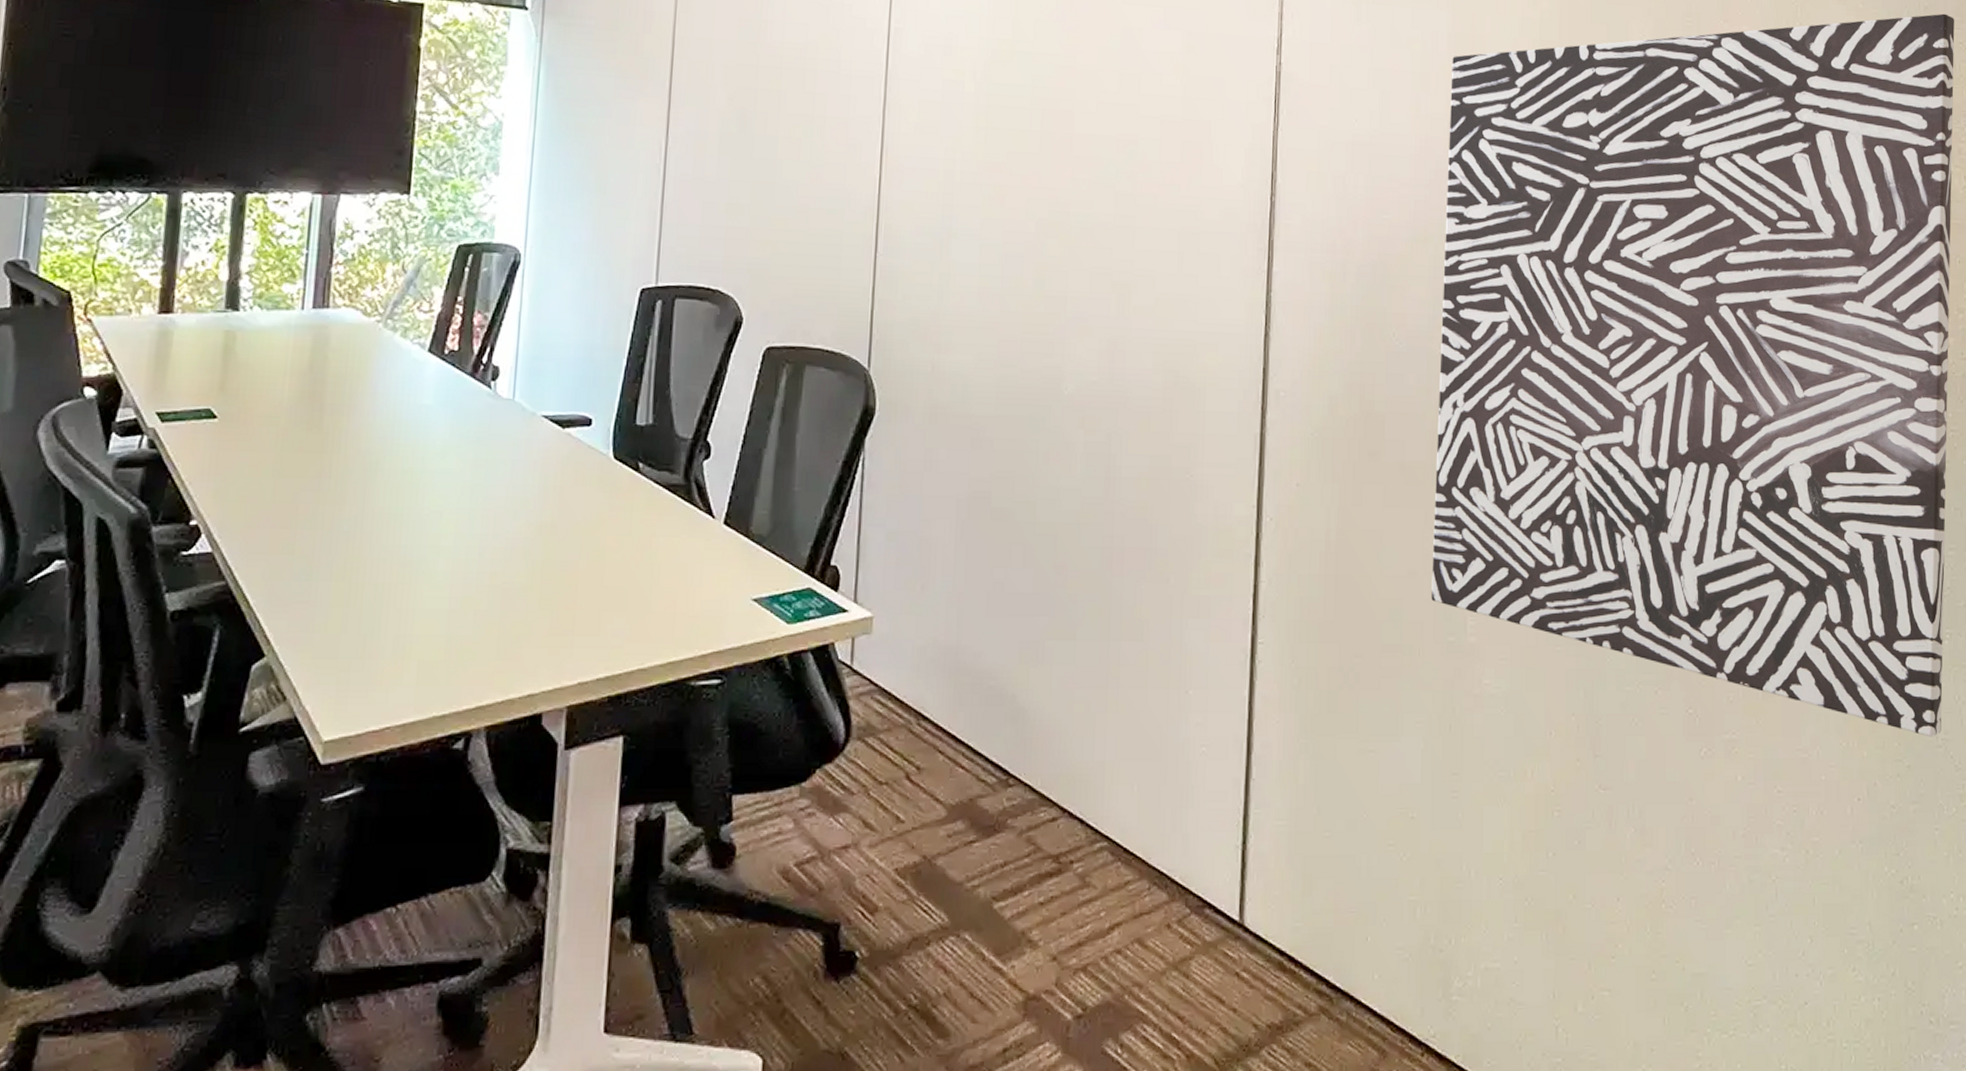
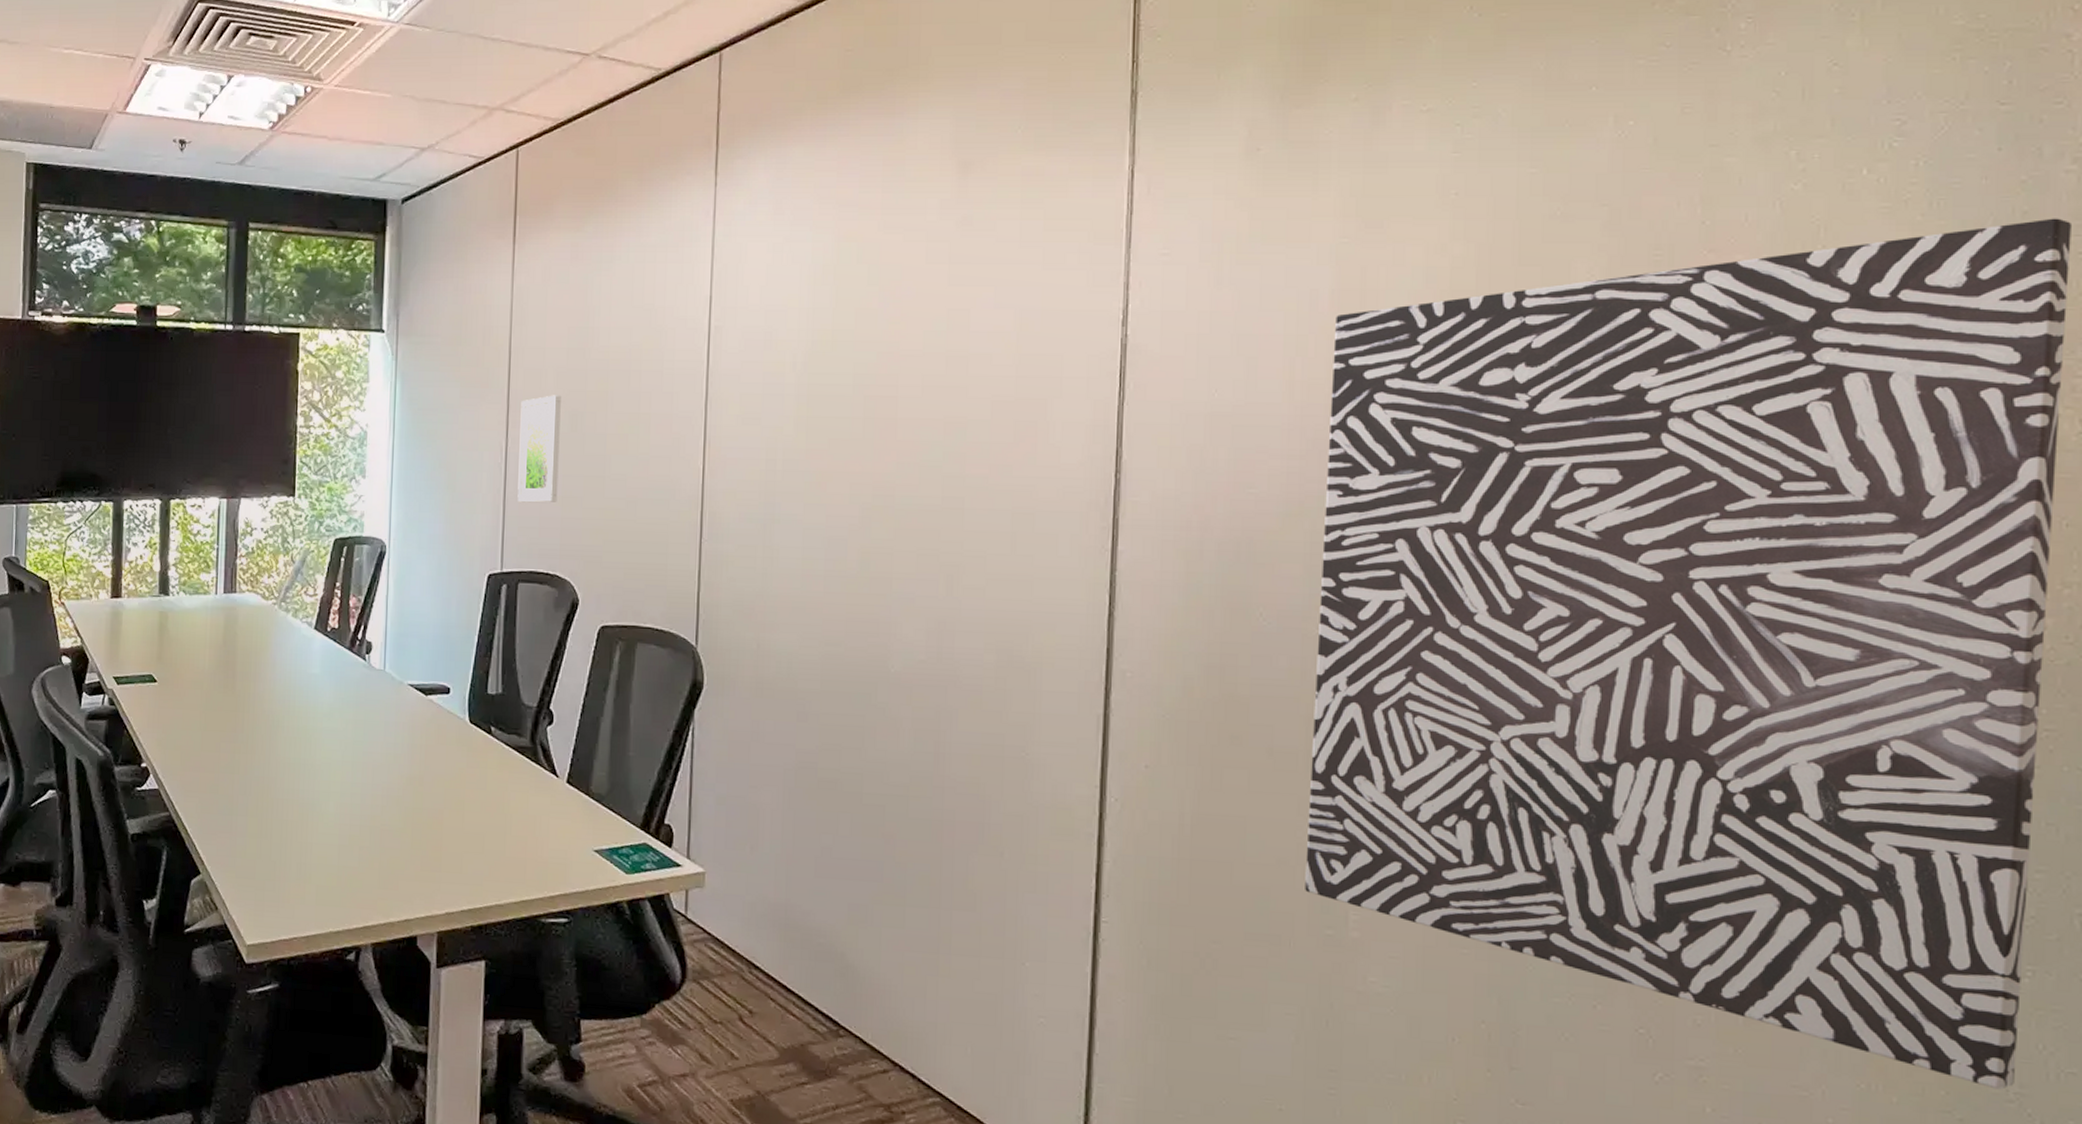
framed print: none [677,91,729,210] -> present [517,395,561,503]

